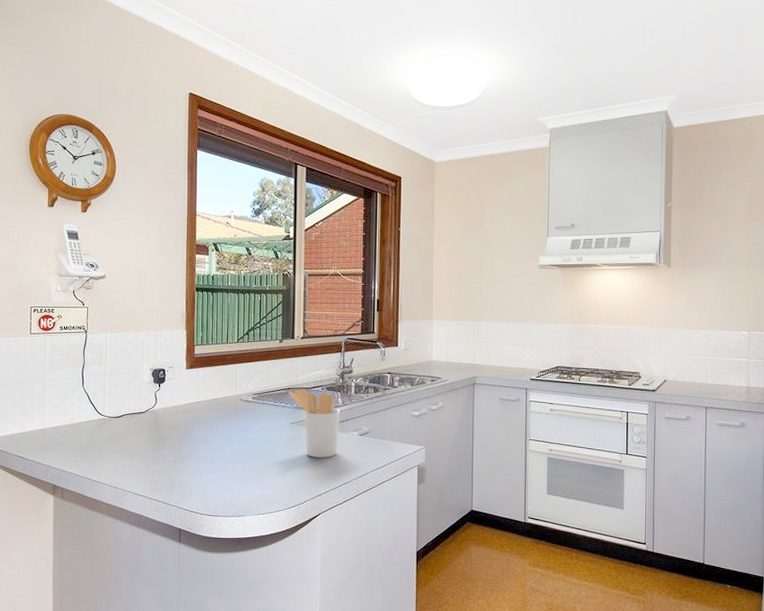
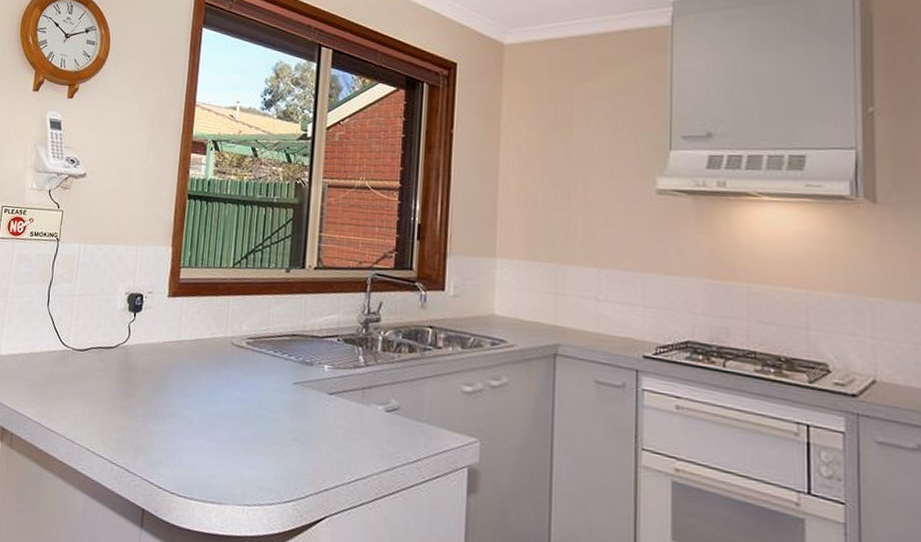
utensil holder: present [288,388,340,458] -> none [293,336,361,438]

